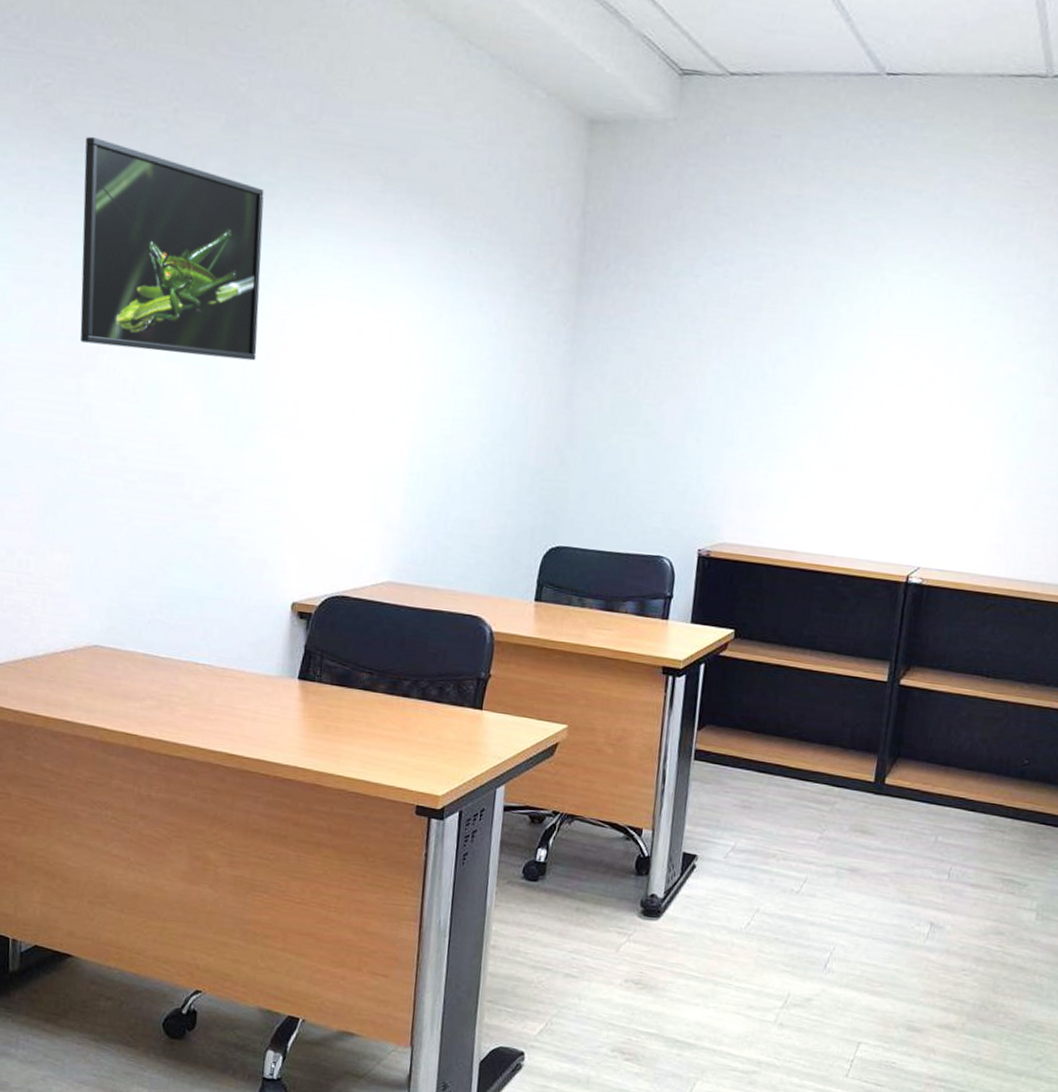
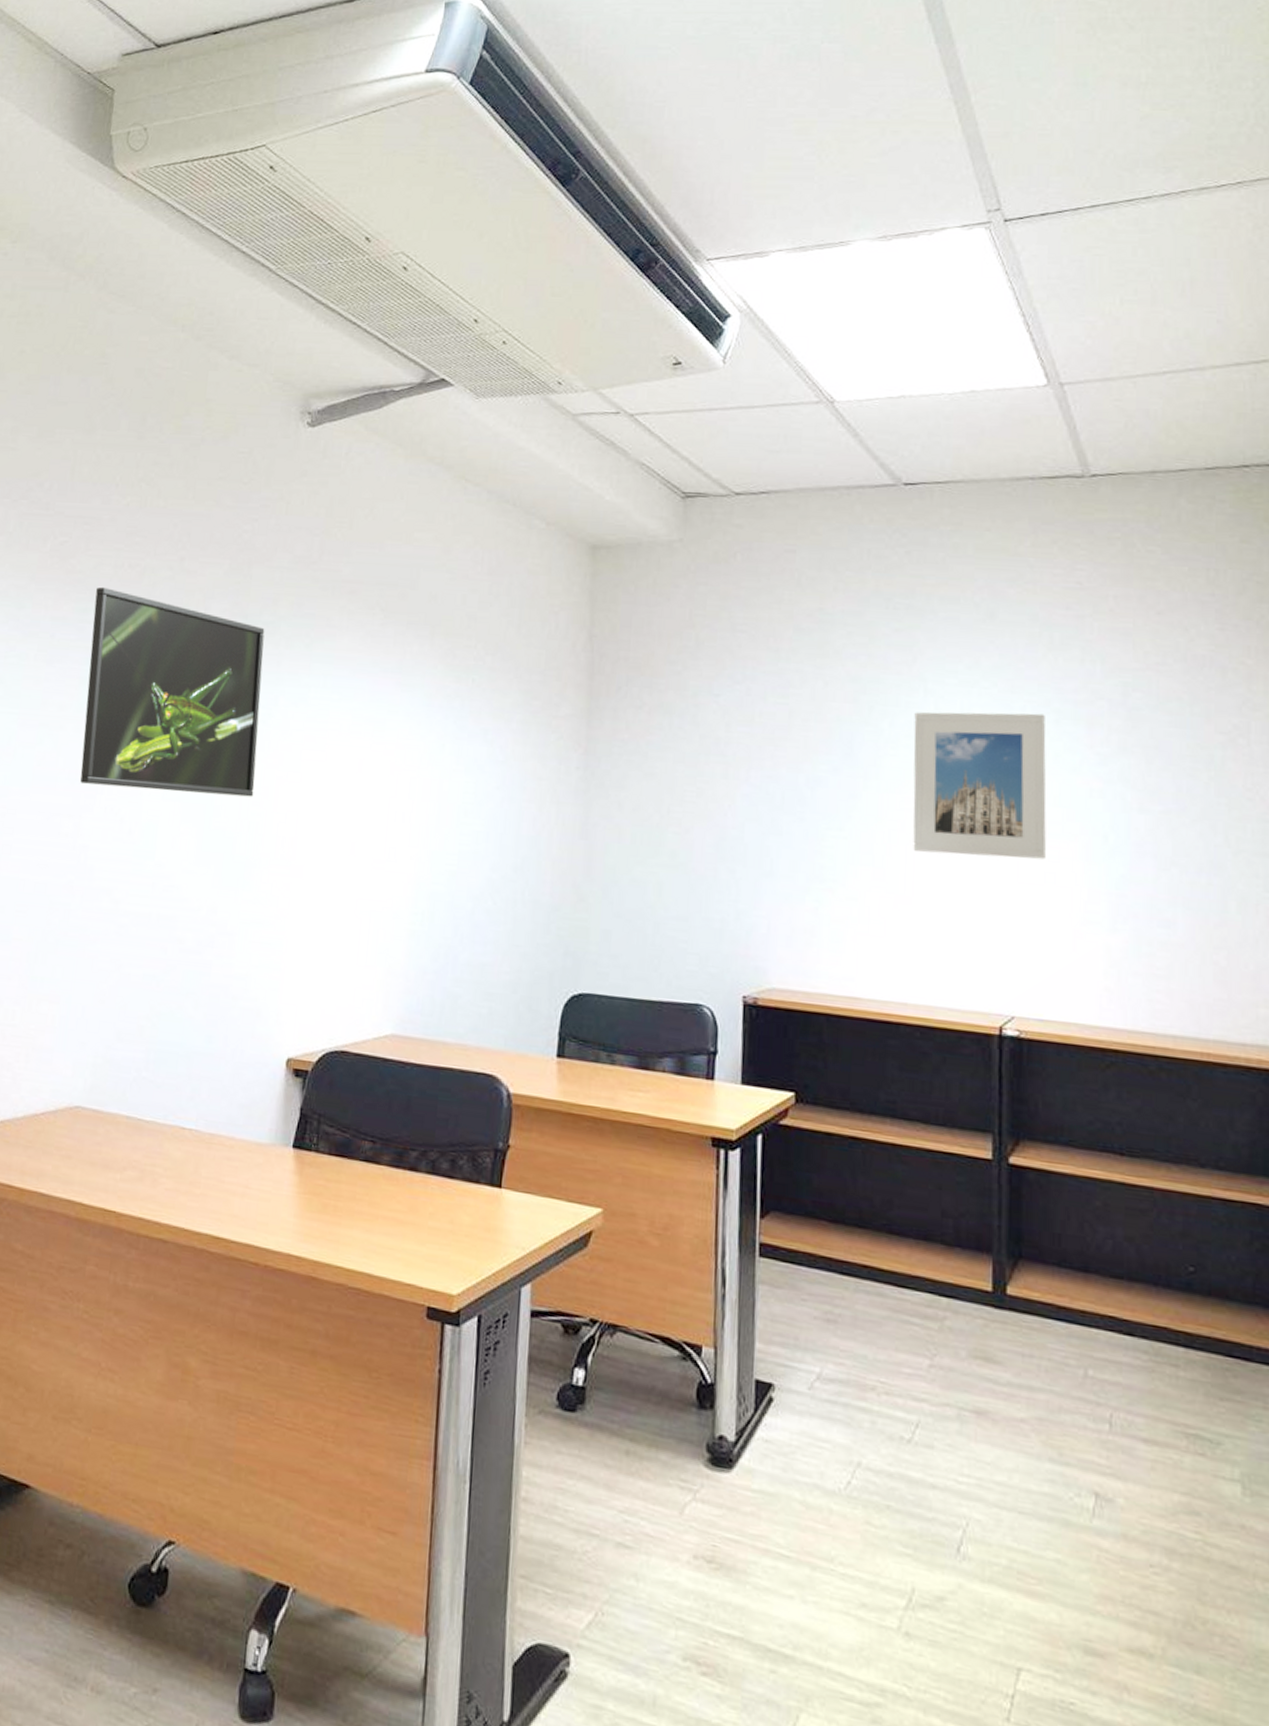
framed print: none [855,298,981,435] -> present [913,712,1047,860]

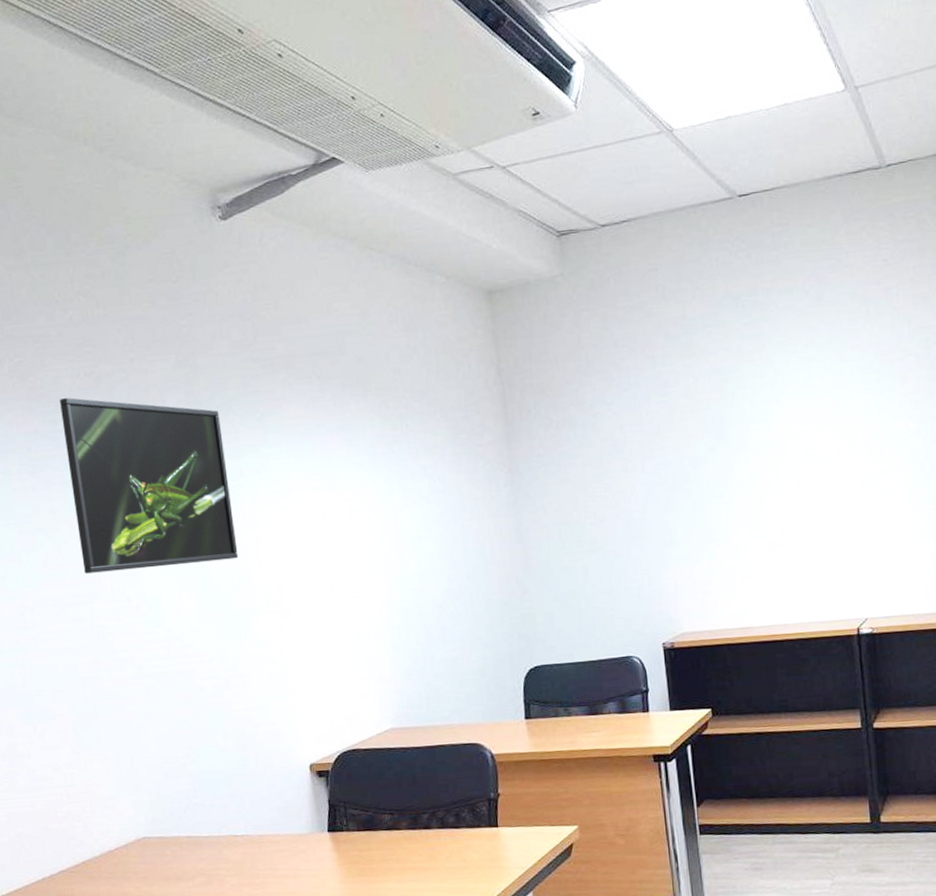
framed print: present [913,712,1047,860] -> none [768,375,879,504]

